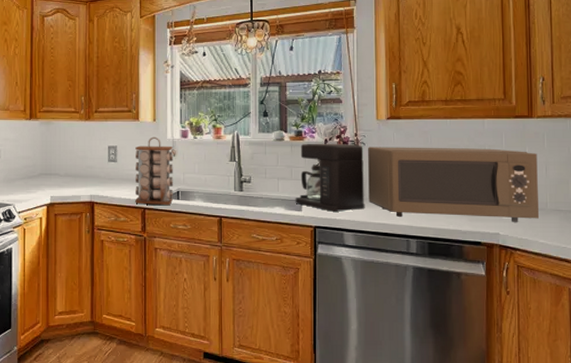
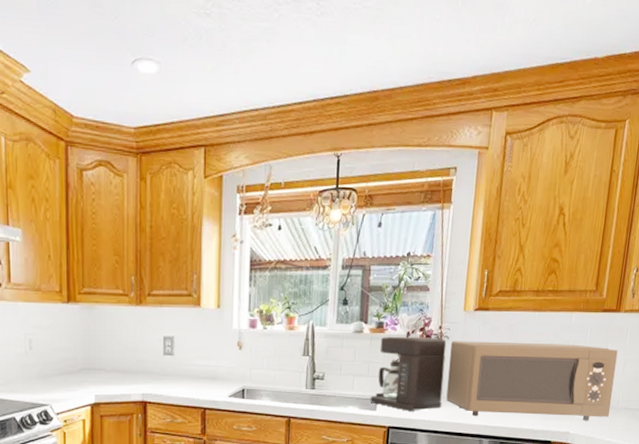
spice rack: present [135,136,174,206] -> none [194,326,240,405]

